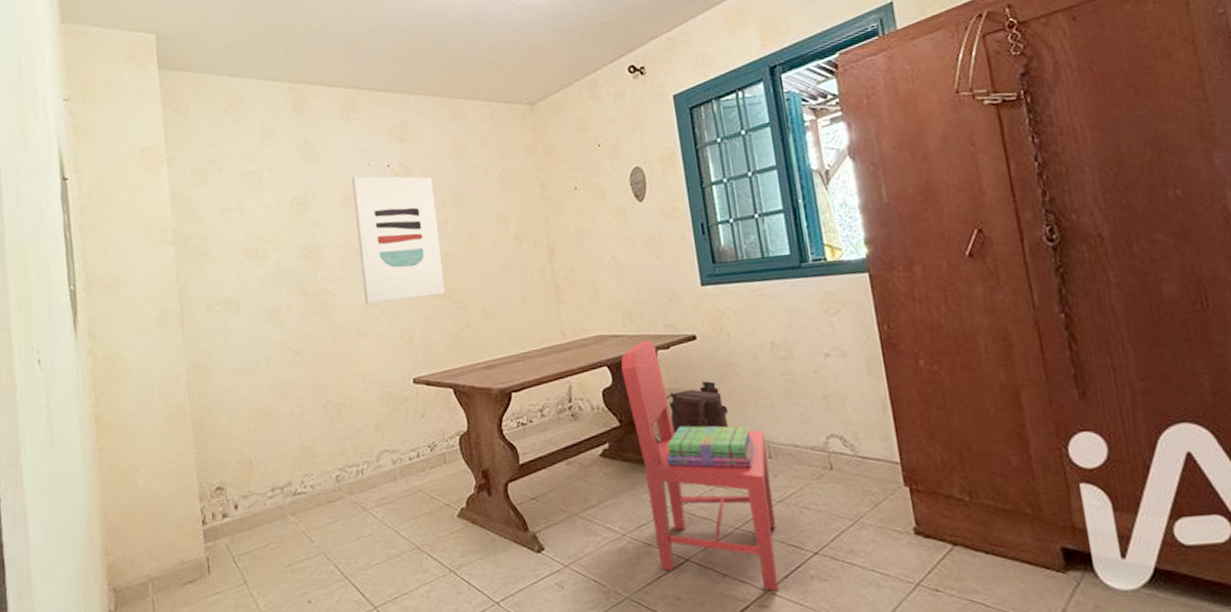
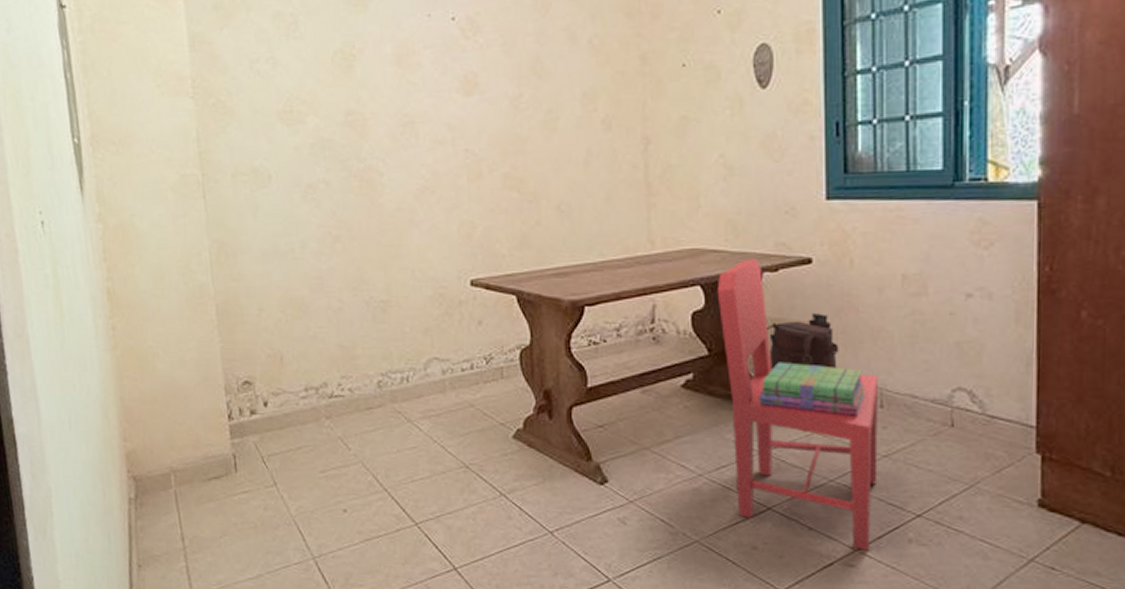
wall art: present [351,175,446,305] -> none [407,29,515,189]

